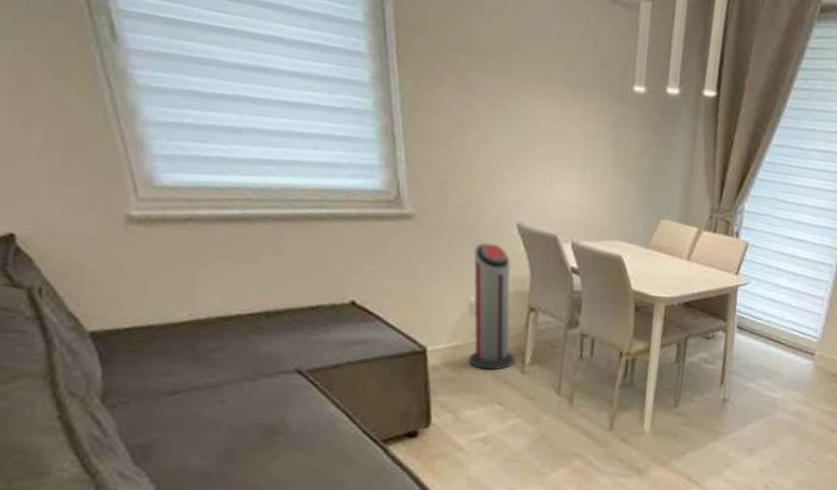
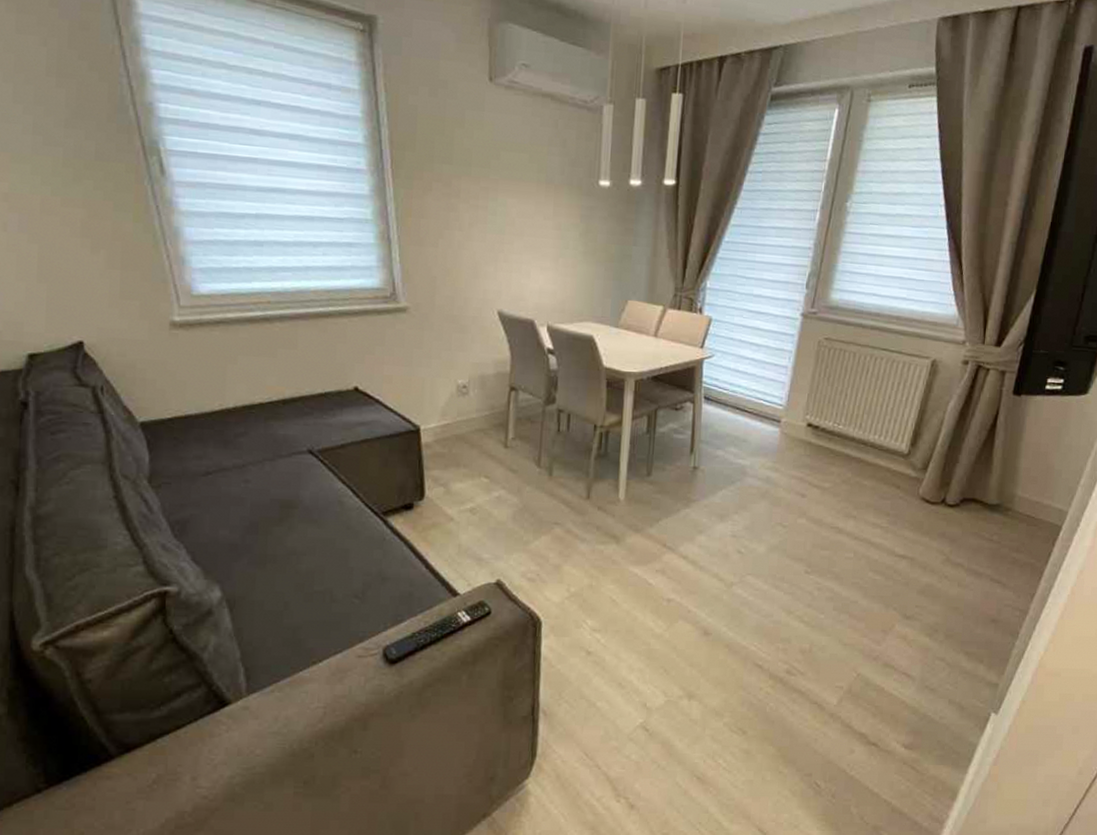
air purifier: present [468,242,515,371] -> none [457,329,499,446]

